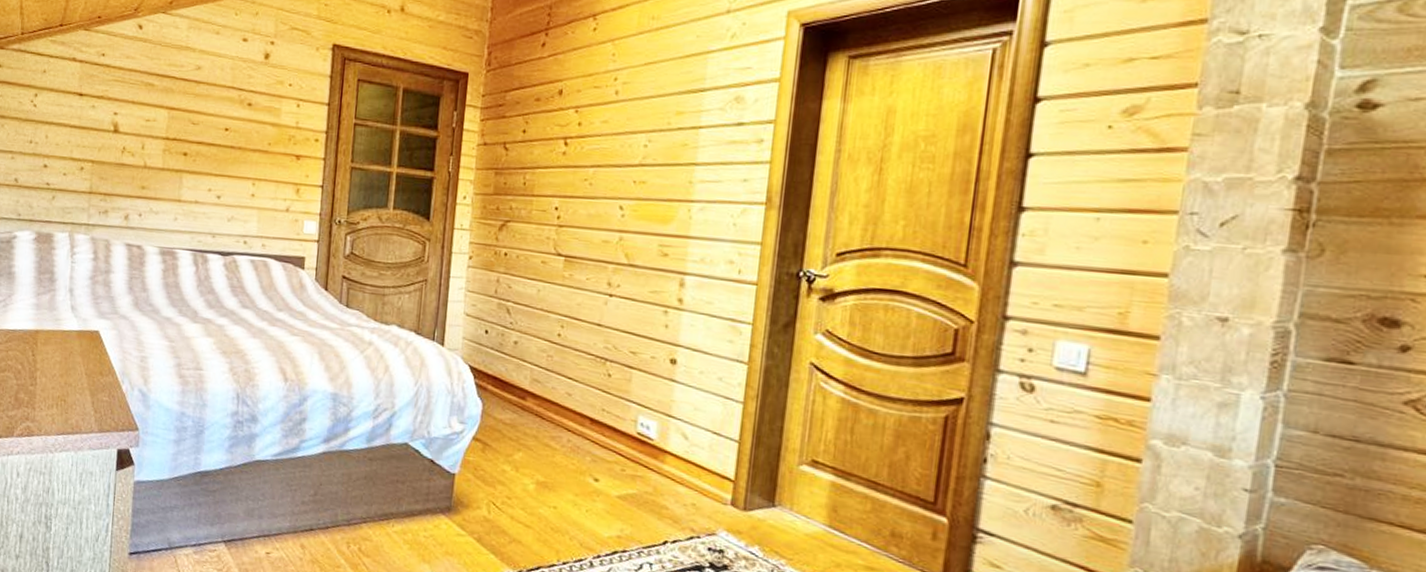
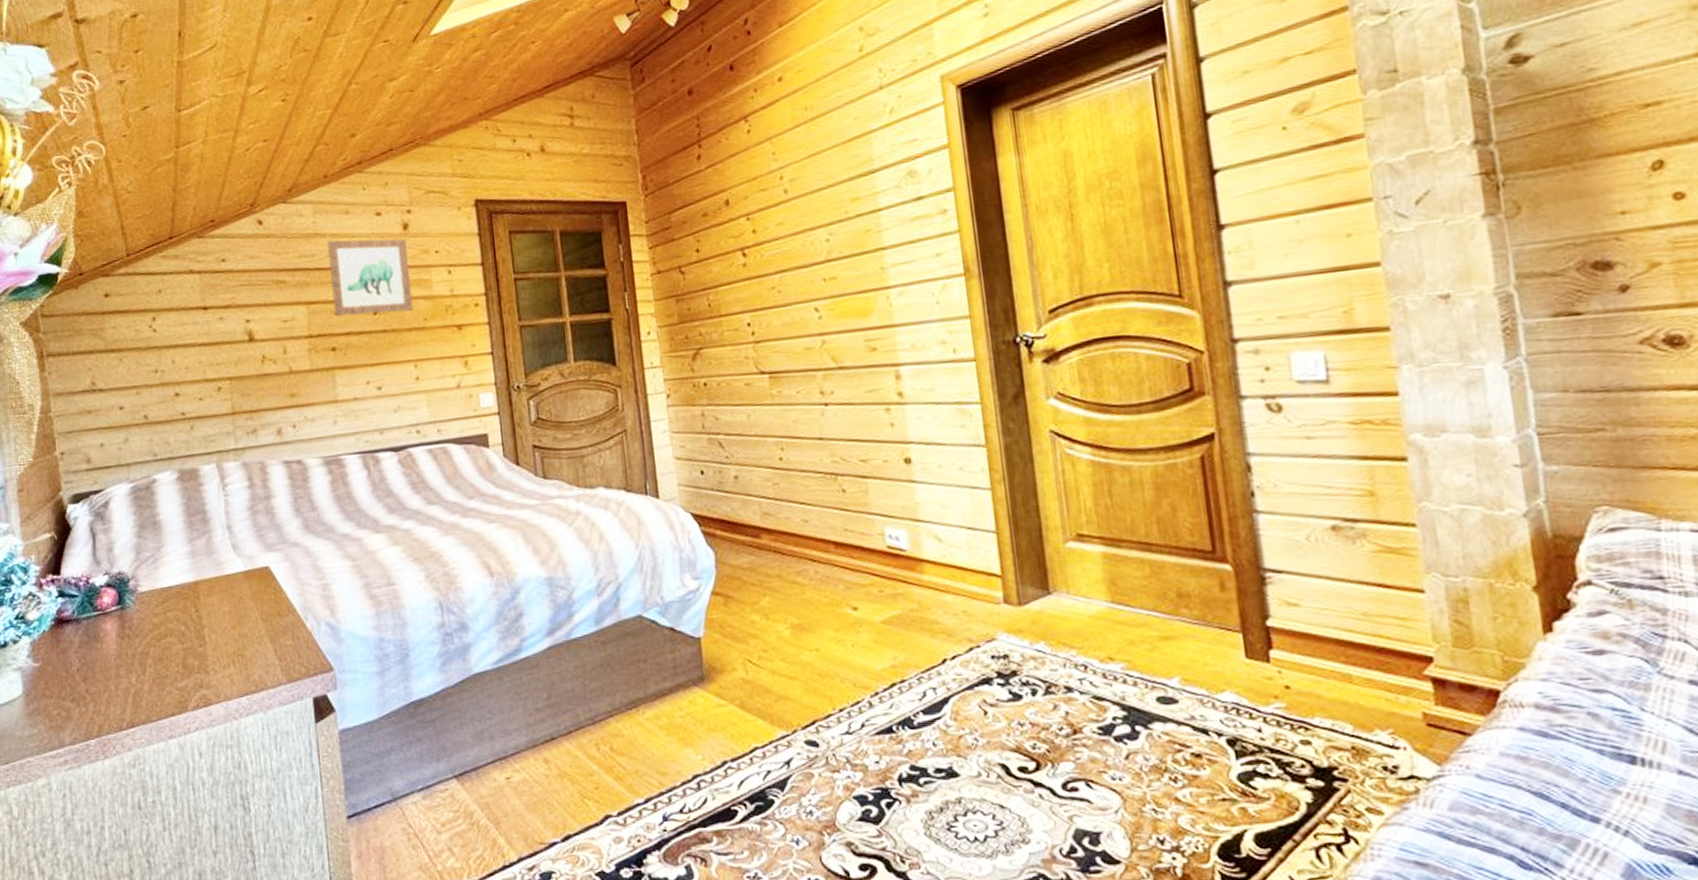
wall art: none [191,55,265,134] -> present [327,238,413,316]

